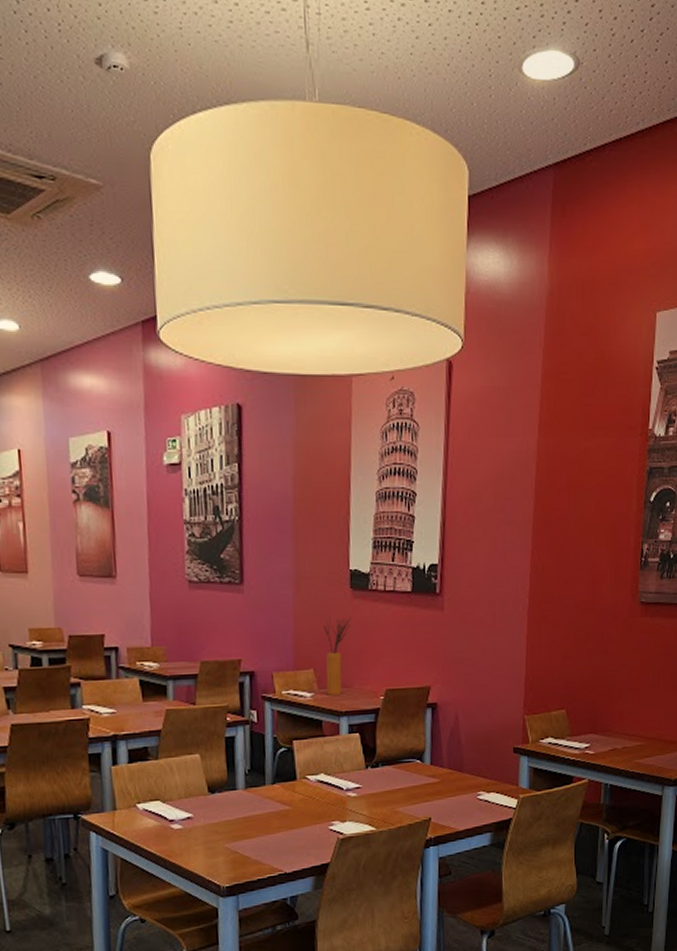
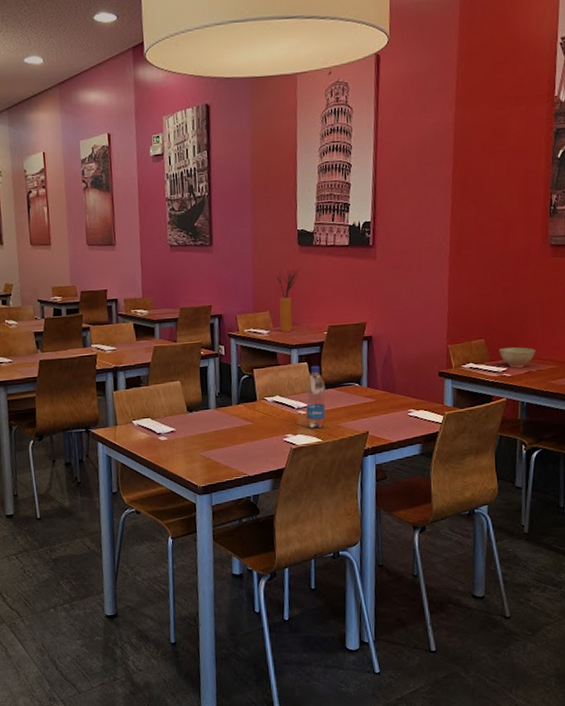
bottle: none [356,737,381,815] -> present [305,365,326,429]
bowl: none [581,719,622,745] -> present [499,347,536,368]

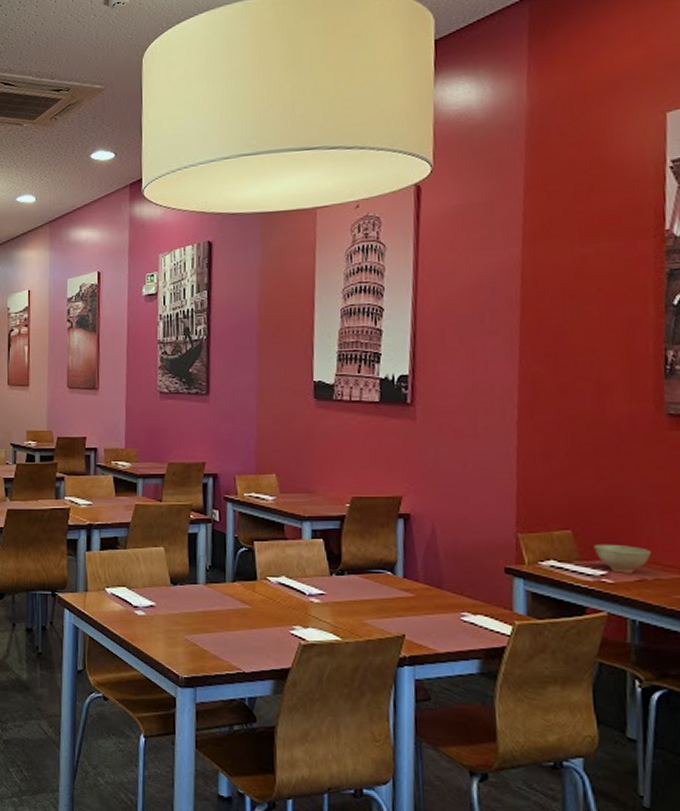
vase: present [277,268,300,333] -> none [286,425,316,501]
bottle: present [305,365,326,429] -> none [319,543,347,623]

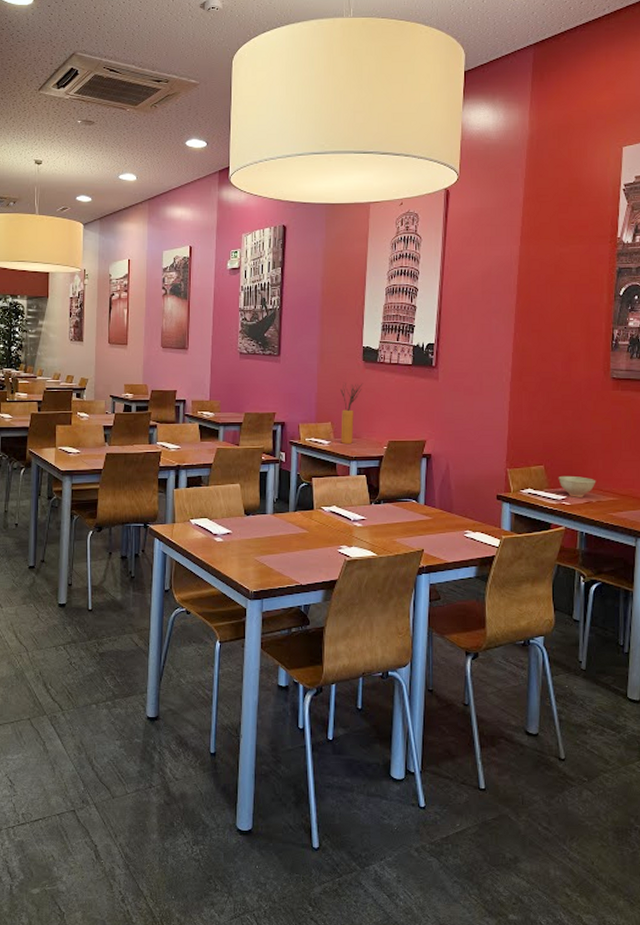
vase: none [286,425,316,501] -> present [340,383,363,445]

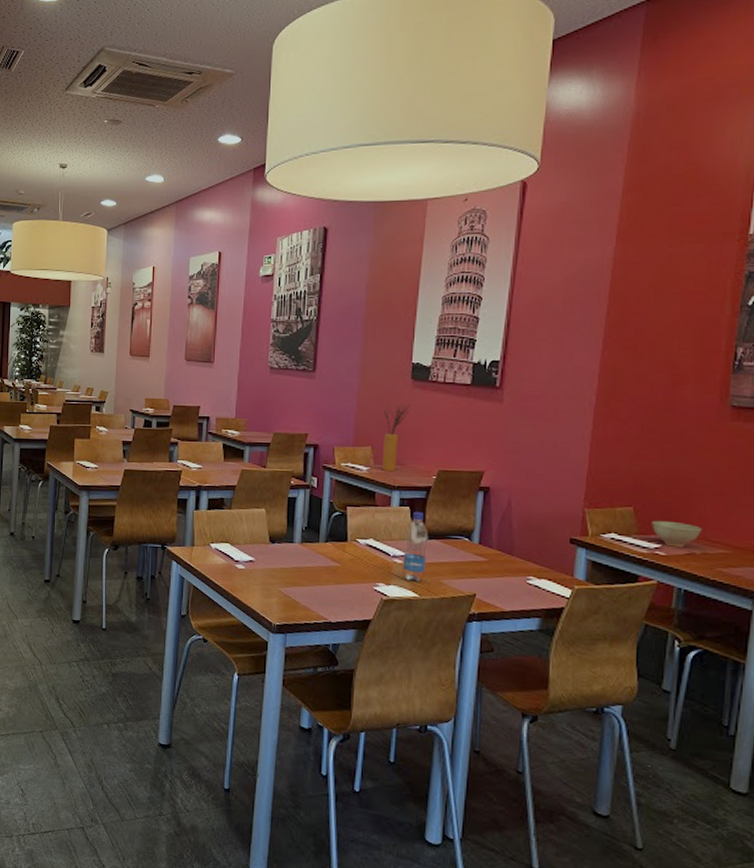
bottle: none [361,479,383,542] -> present [402,511,429,582]

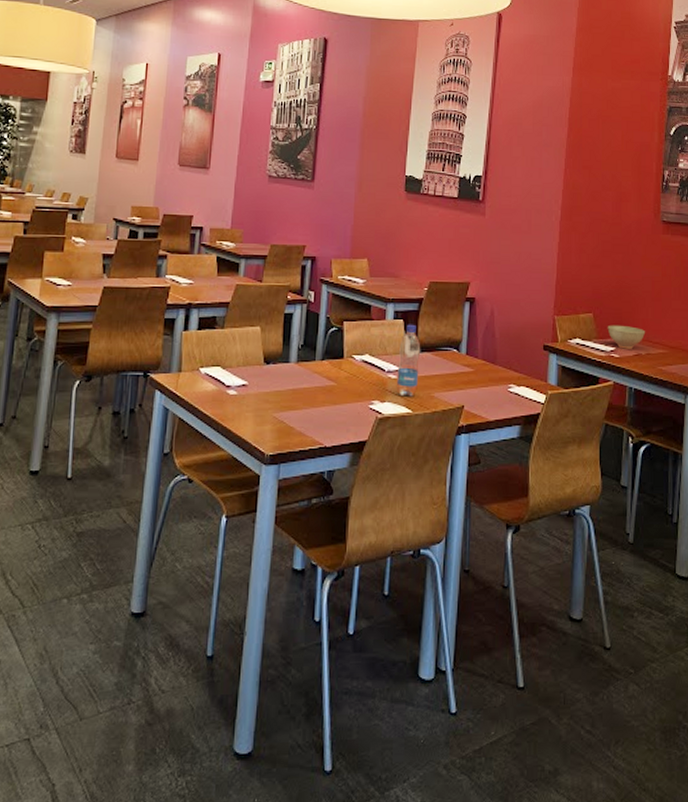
vase: present [382,403,411,472] -> none [377,215,404,285]

